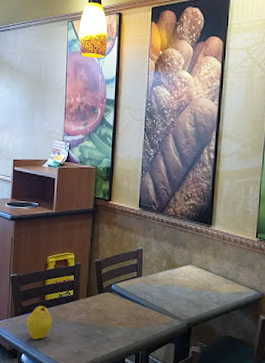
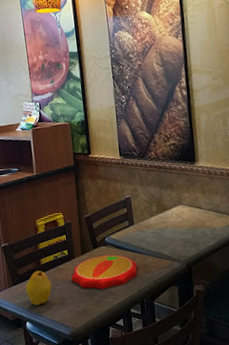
plate: none [72,301,139,335] -> present [71,254,138,289]

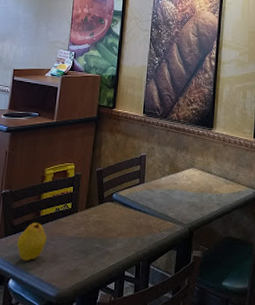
plate: present [71,254,138,289] -> none [69,212,141,248]

